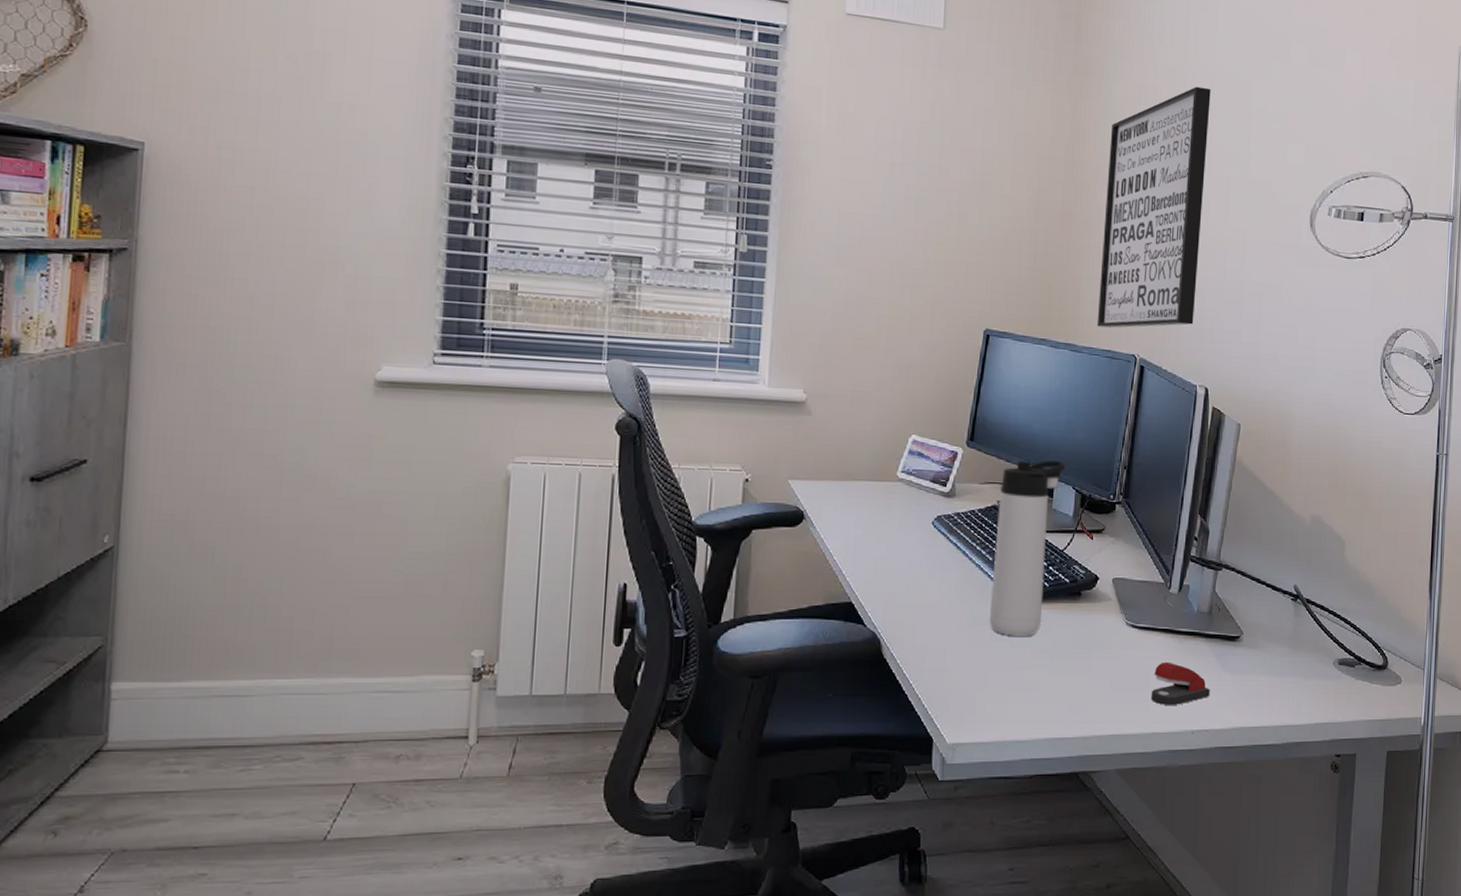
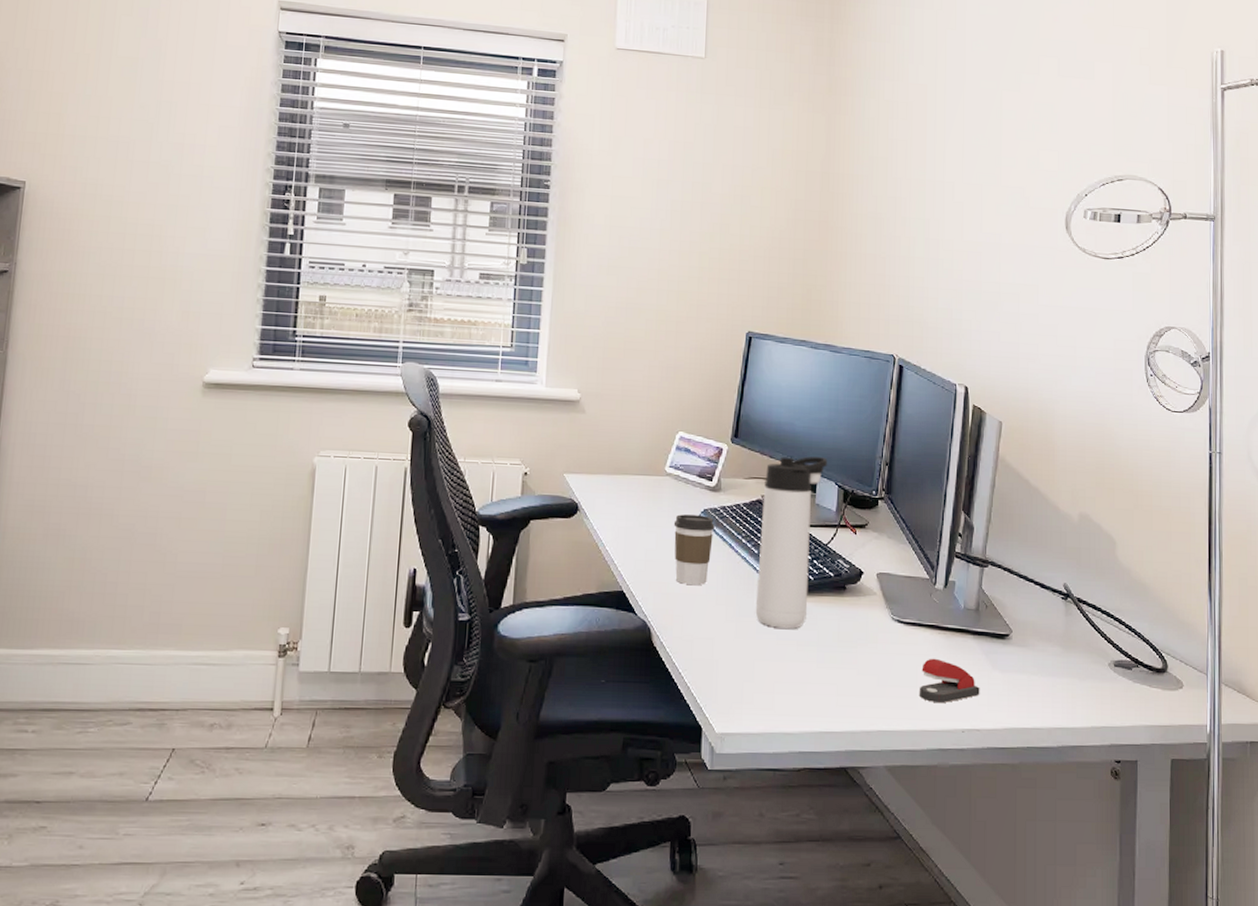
coffee cup: none [905,521,948,594] -> present [673,514,715,585]
wall art: present [1097,86,1211,328] -> none [855,100,961,329]

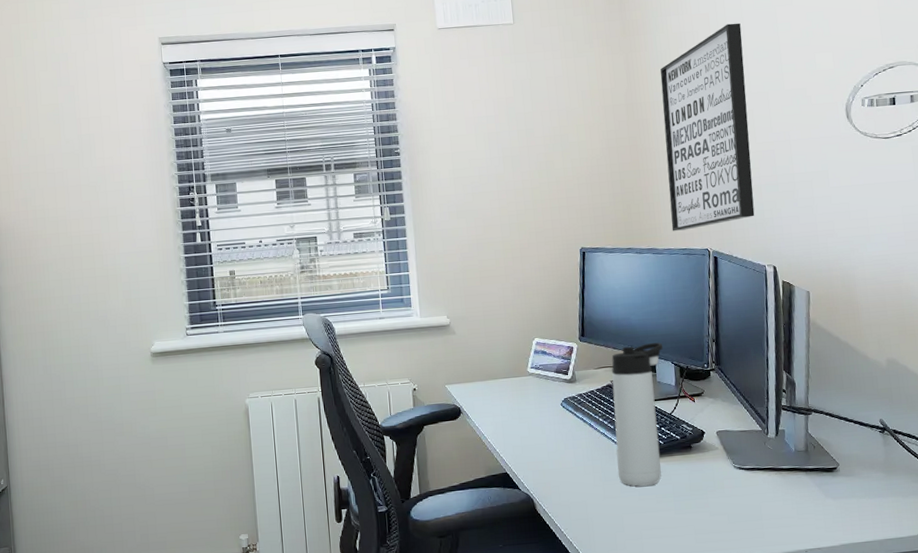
coffee cup: present [673,514,715,585] -> none [540,403,575,461]
wall art: none [855,100,961,329] -> present [660,23,755,231]
stapler: present [920,658,980,703] -> none [764,494,817,531]

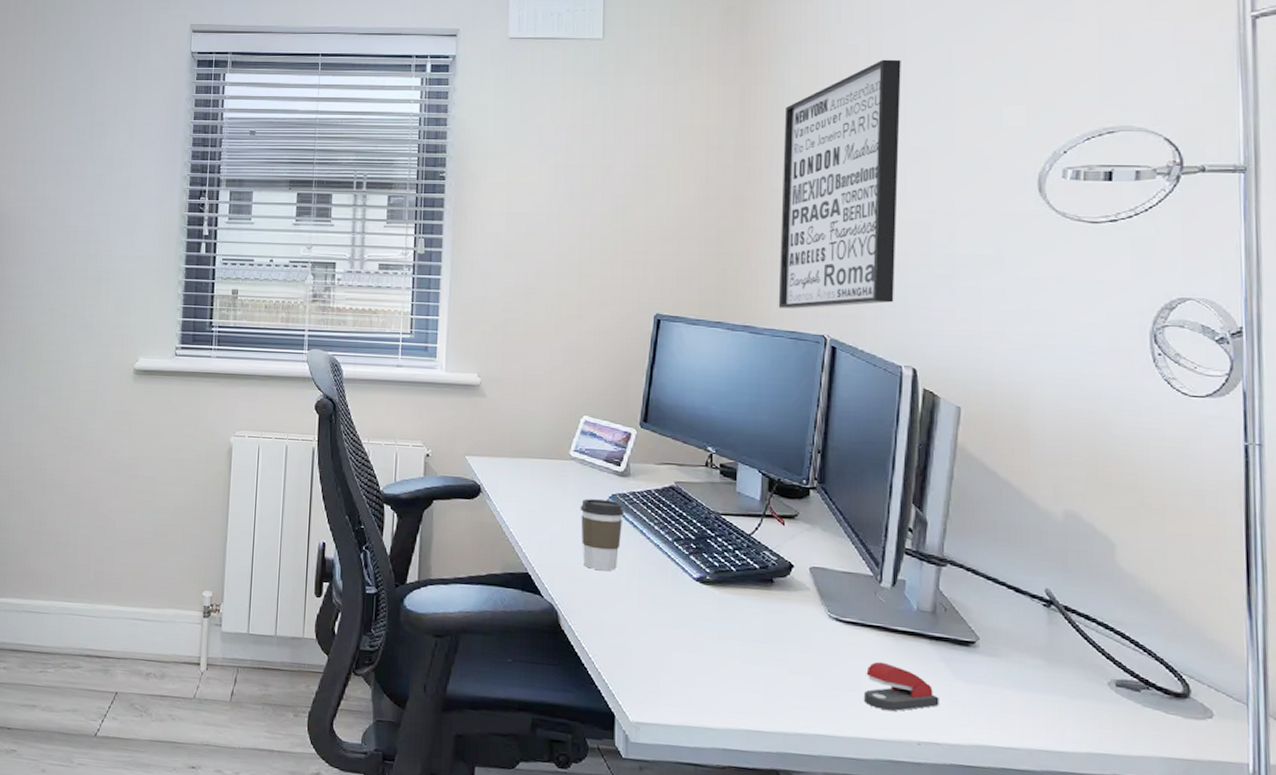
coffee cup: none [540,403,575,461] -> present [580,499,624,571]
thermos bottle: present [611,342,664,487] -> none [671,442,750,621]
stapler: none [764,494,817,531] -> present [865,661,939,711]

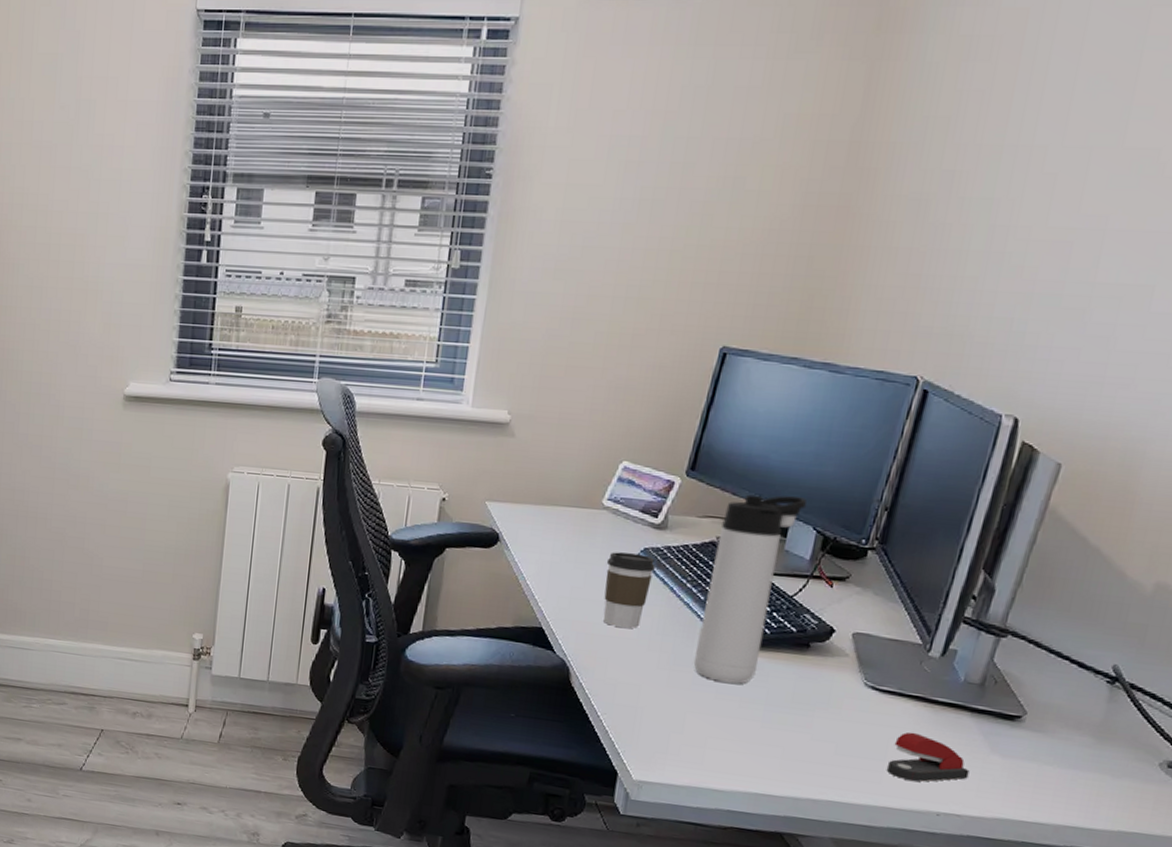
thermos bottle: none [671,442,750,621] -> present [694,494,808,684]
wall art: present [778,59,901,309] -> none [868,28,1081,345]

